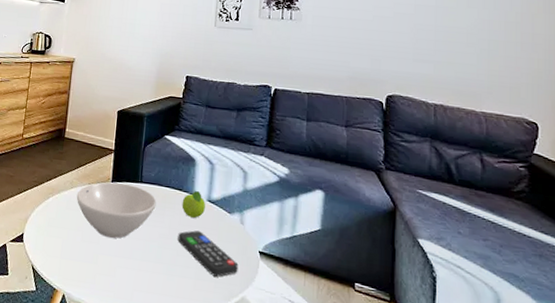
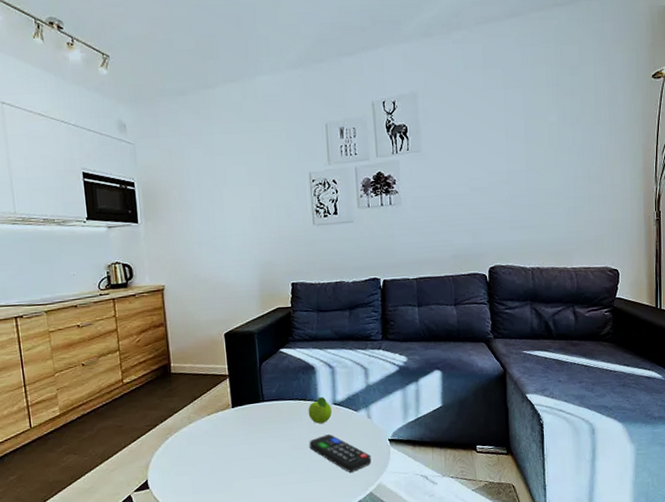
bowl: present [76,182,157,239] -> none [197,406,283,462]

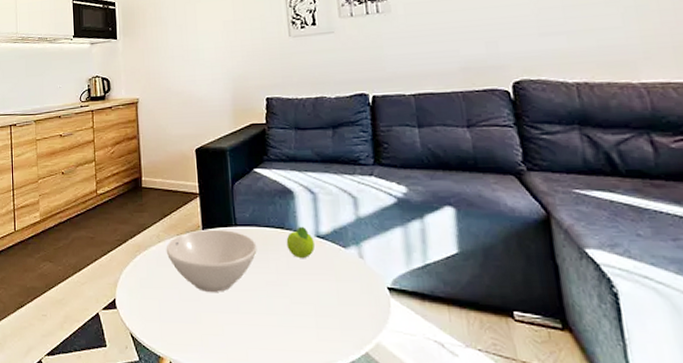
bowl: none [197,406,283,462] -> present [166,230,257,292]
remote control: present [309,434,372,472] -> none [288,272,367,323]

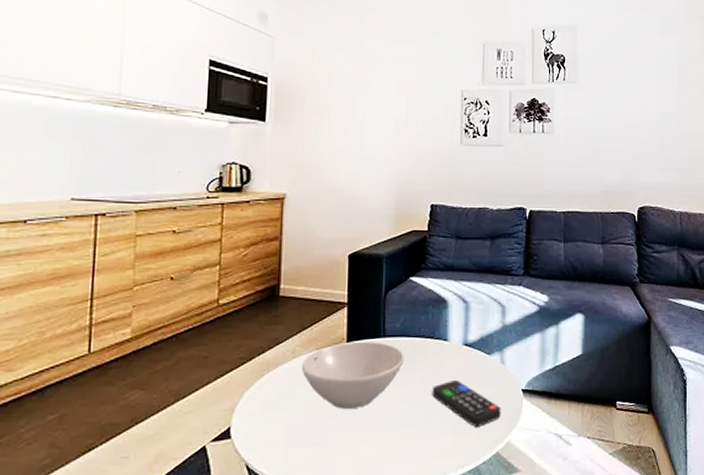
fruit: present [286,226,315,258] -> none [434,335,461,367]
remote control: none [288,272,367,323] -> present [432,380,501,427]

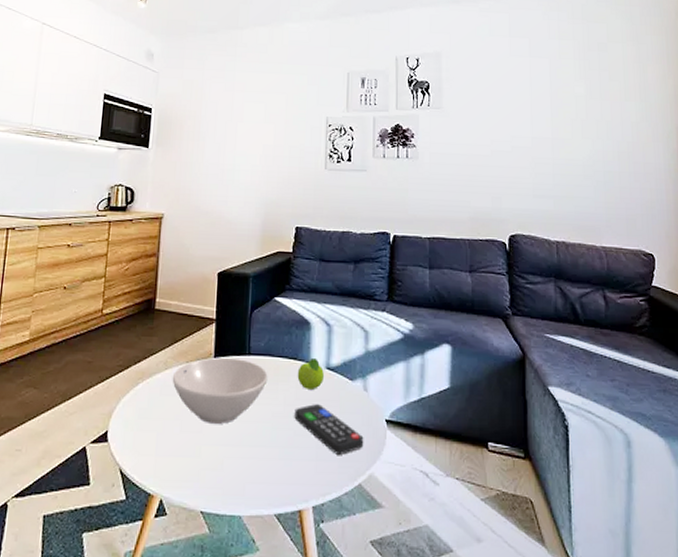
fruit: none [434,335,461,367] -> present [297,357,324,389]

